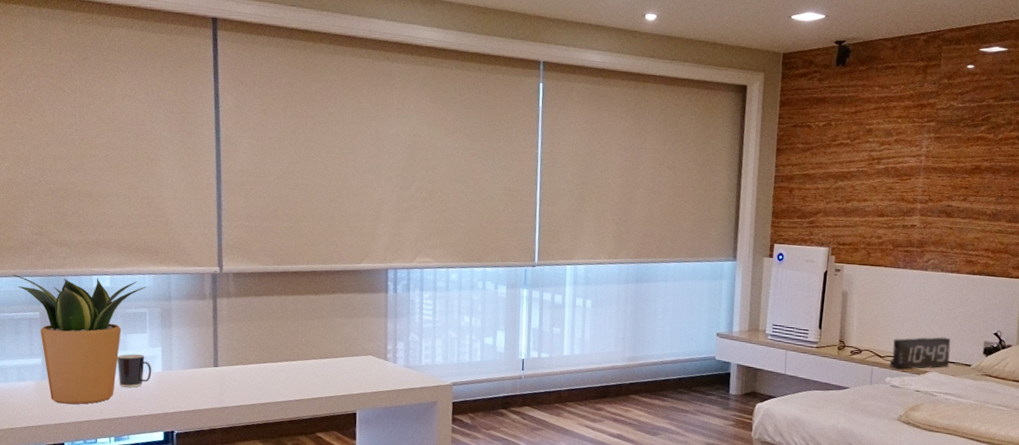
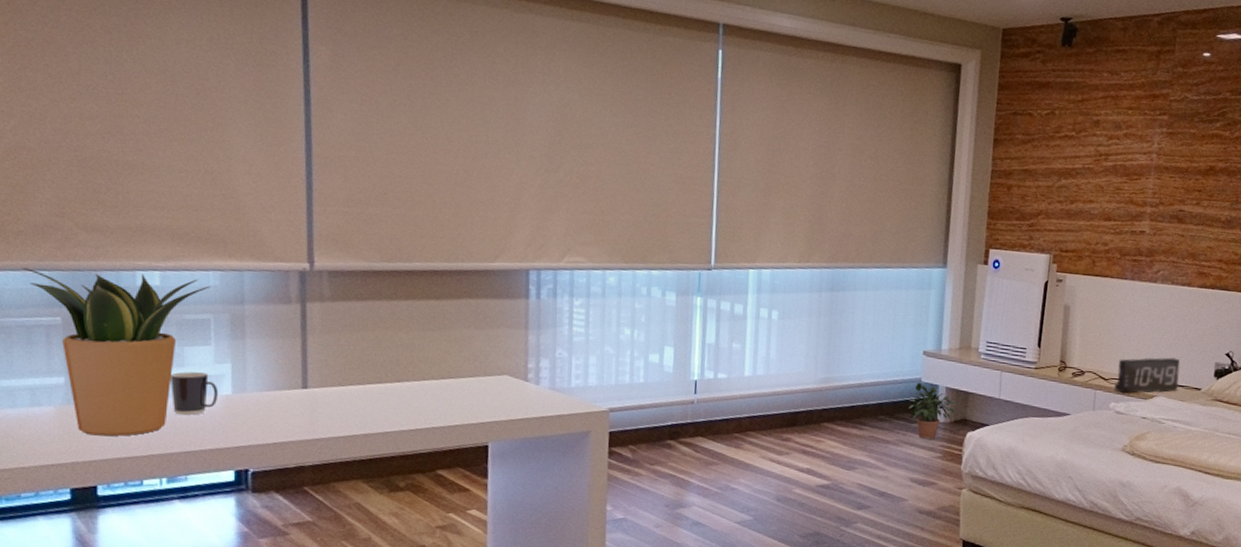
potted plant: none [702,360,747,409] -> present [906,383,956,439]

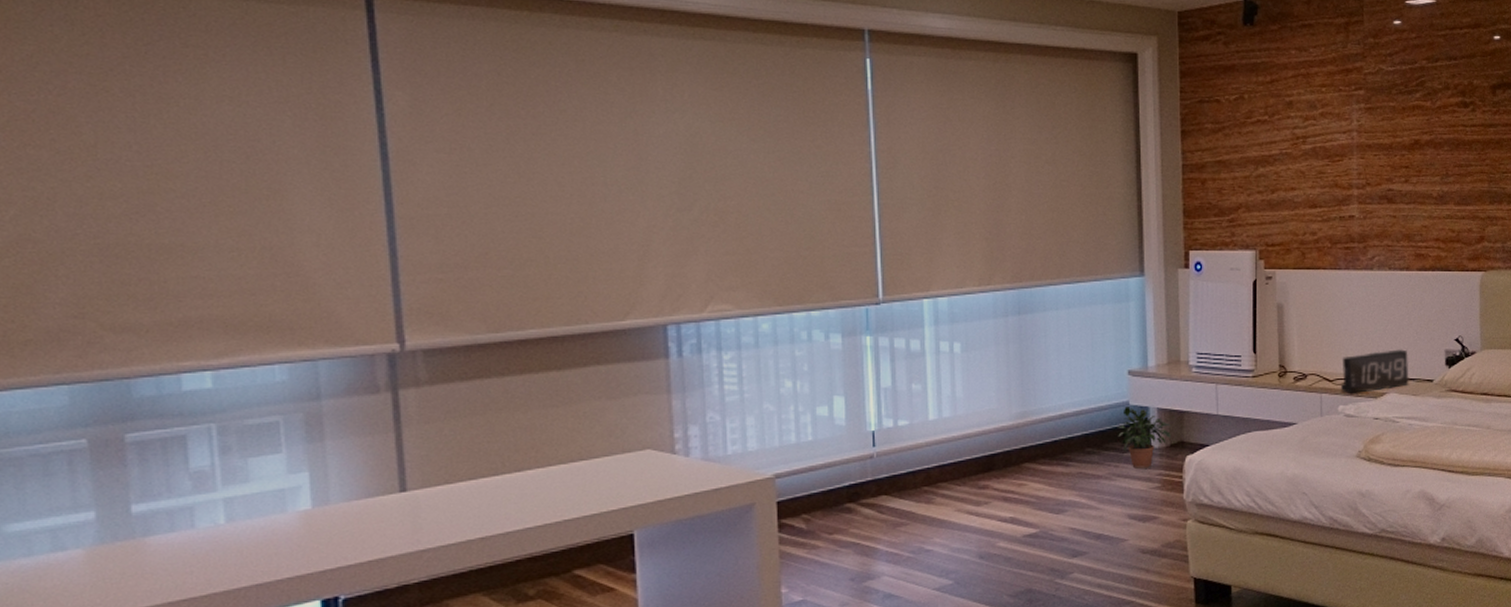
potted plant: present [22,268,211,437] -> none [32,375,277,579]
mug: present [169,371,219,415] -> none [231,487,295,540]

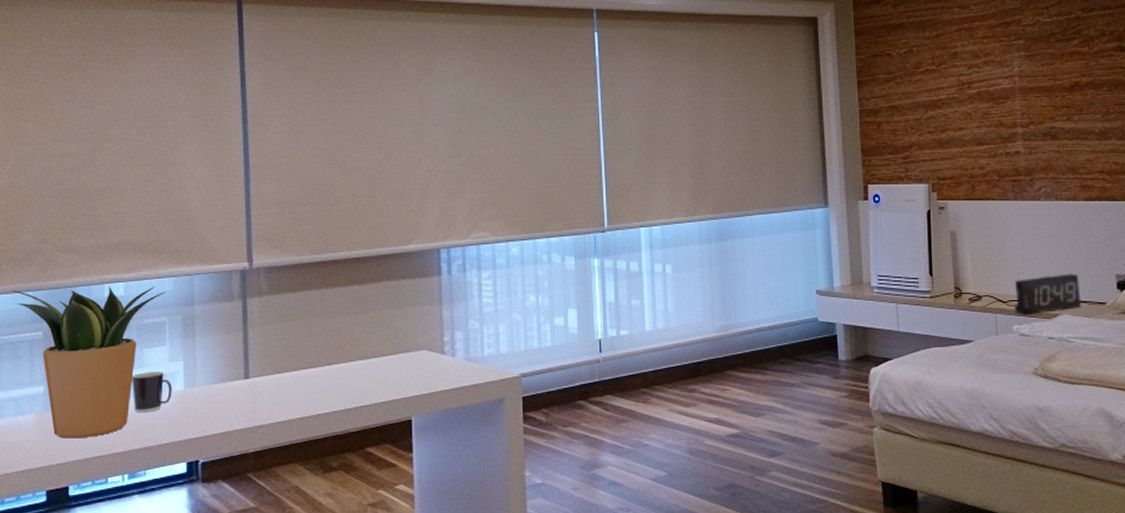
potted plant: none [32,375,277,579] -> present [11,286,166,439]
mug: none [231,487,295,540] -> present [131,372,173,412]
potted plant: present [1115,407,1172,469] -> none [806,322,857,378]

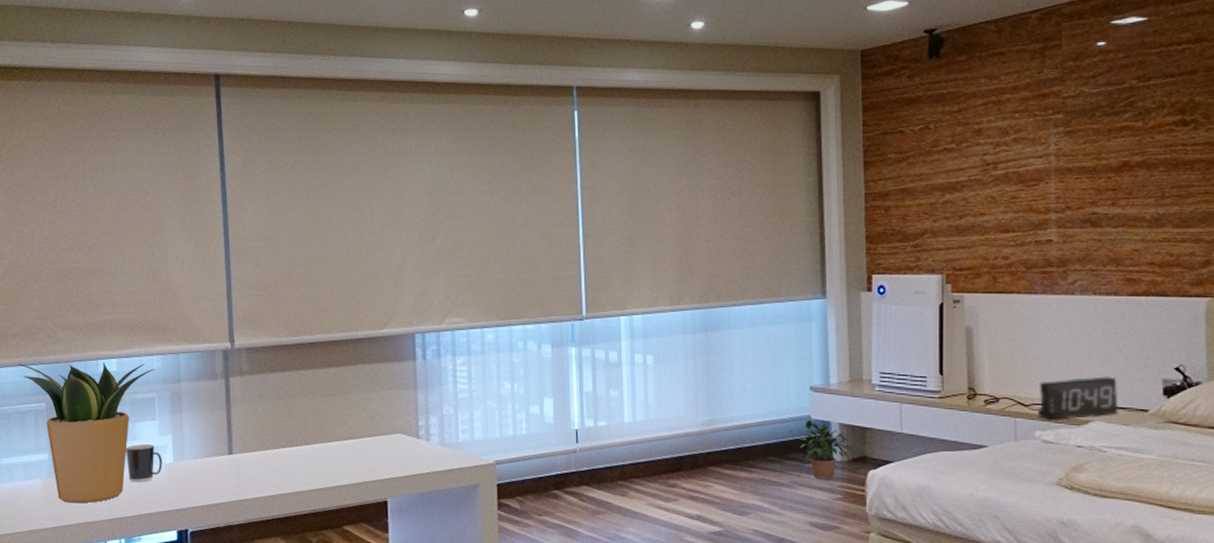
potted plant: none [806,322,857,378] -> present [797,420,854,480]

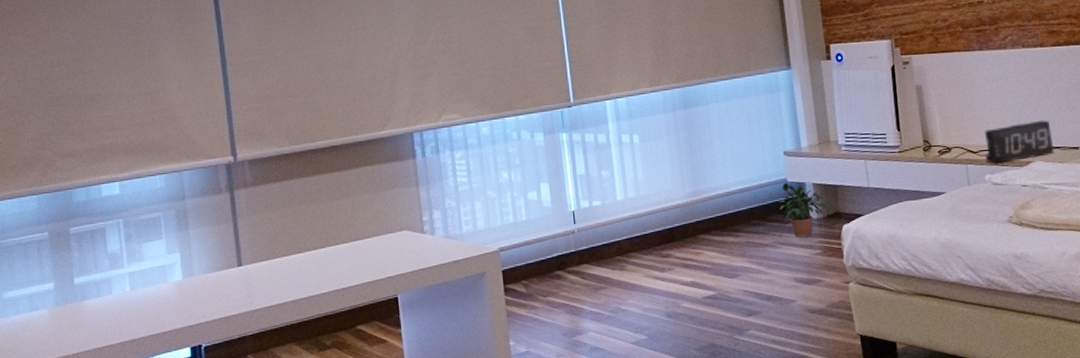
potted plant: present [17,362,155,504] -> none [17,184,158,331]
mug: present [125,444,163,482] -> none [133,264,172,303]

